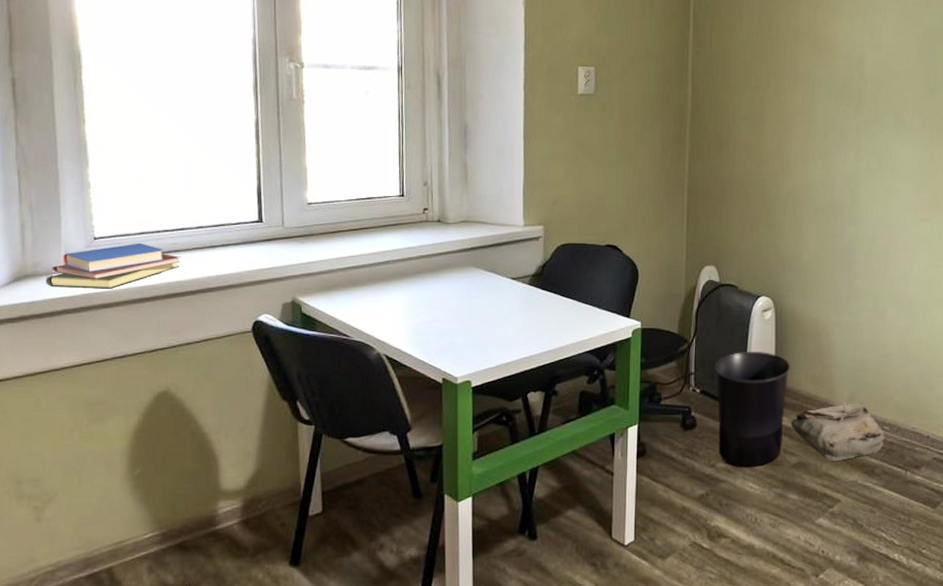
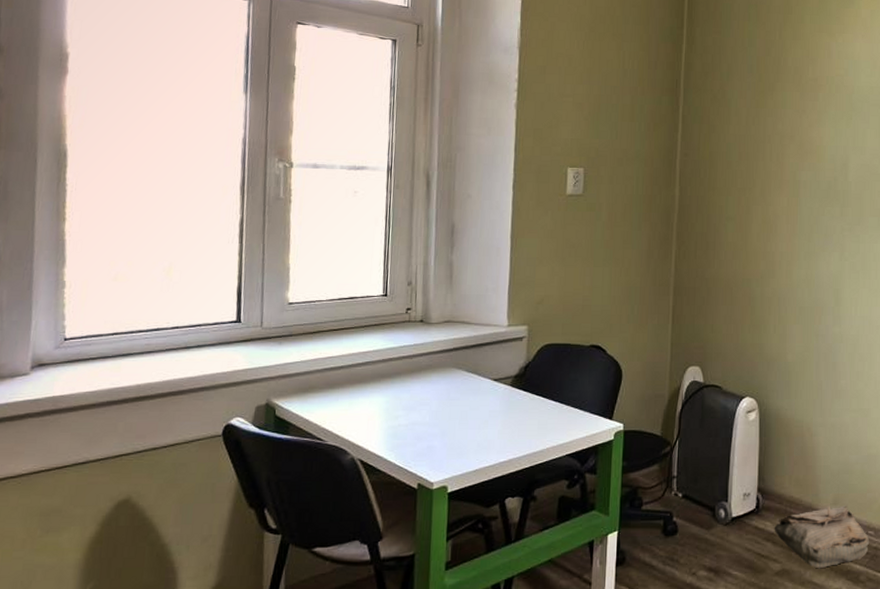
book: present [45,243,180,289] -> none [9,344,153,392]
waste bin: present [715,352,790,467] -> none [697,454,774,575]

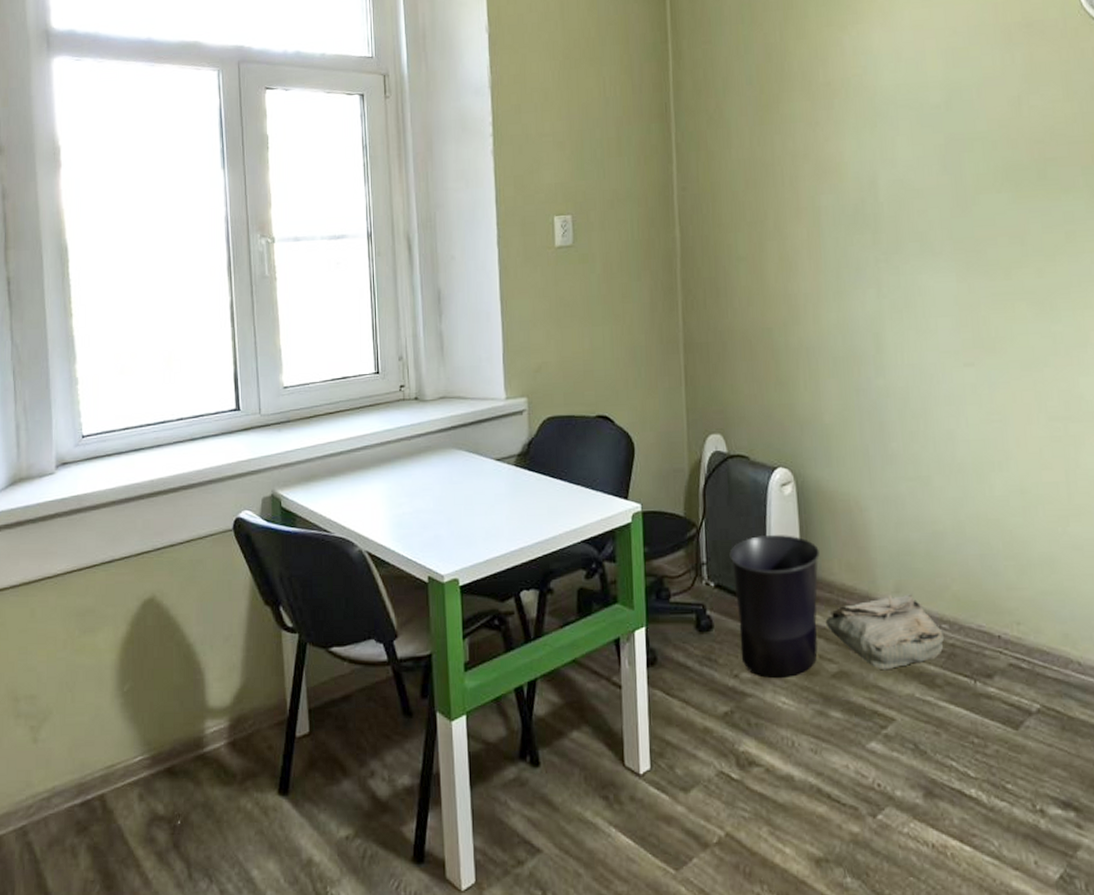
waste bin: none [697,454,774,575] -> present [729,535,820,678]

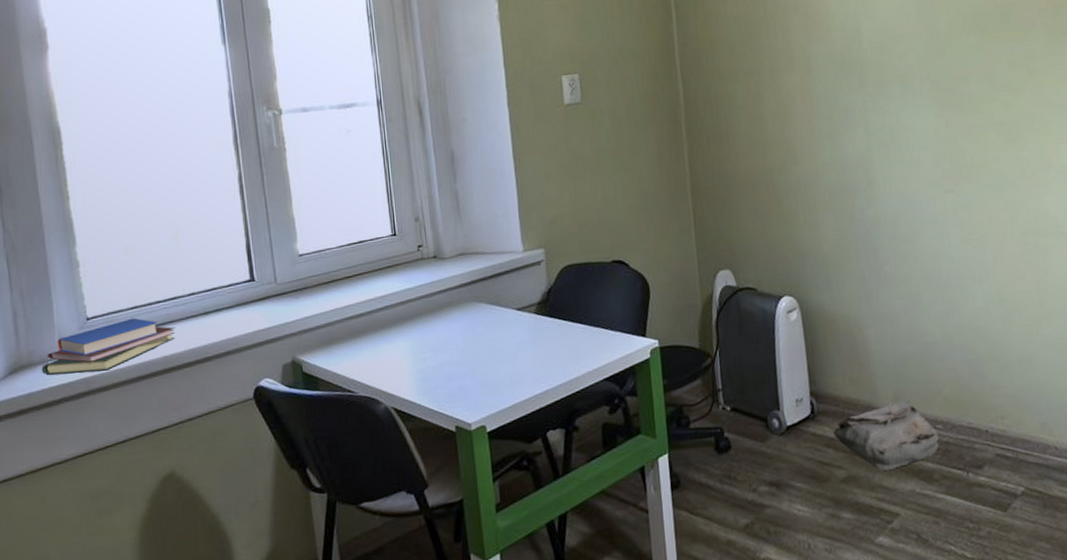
book: none [38,439,162,490] -> present [41,318,175,375]
waste bin: present [729,535,820,678] -> none [743,357,828,488]

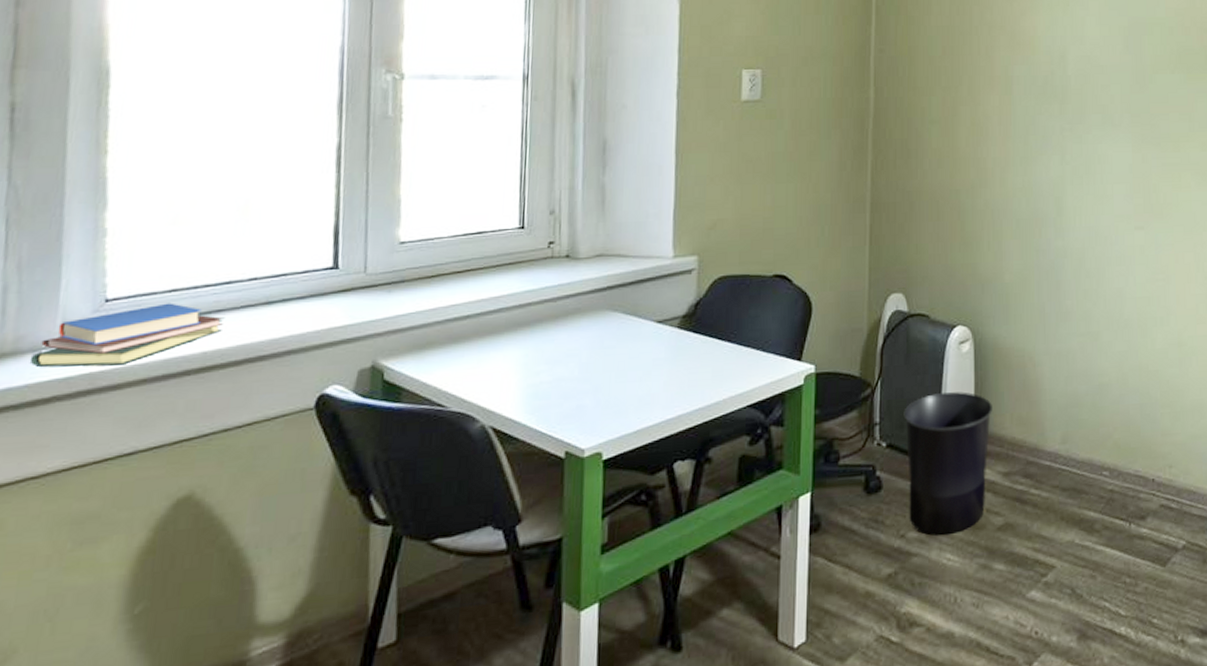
waste bin: none [743,357,828,488] -> present [903,392,992,535]
bag: present [833,400,940,472] -> none [994,444,1105,520]

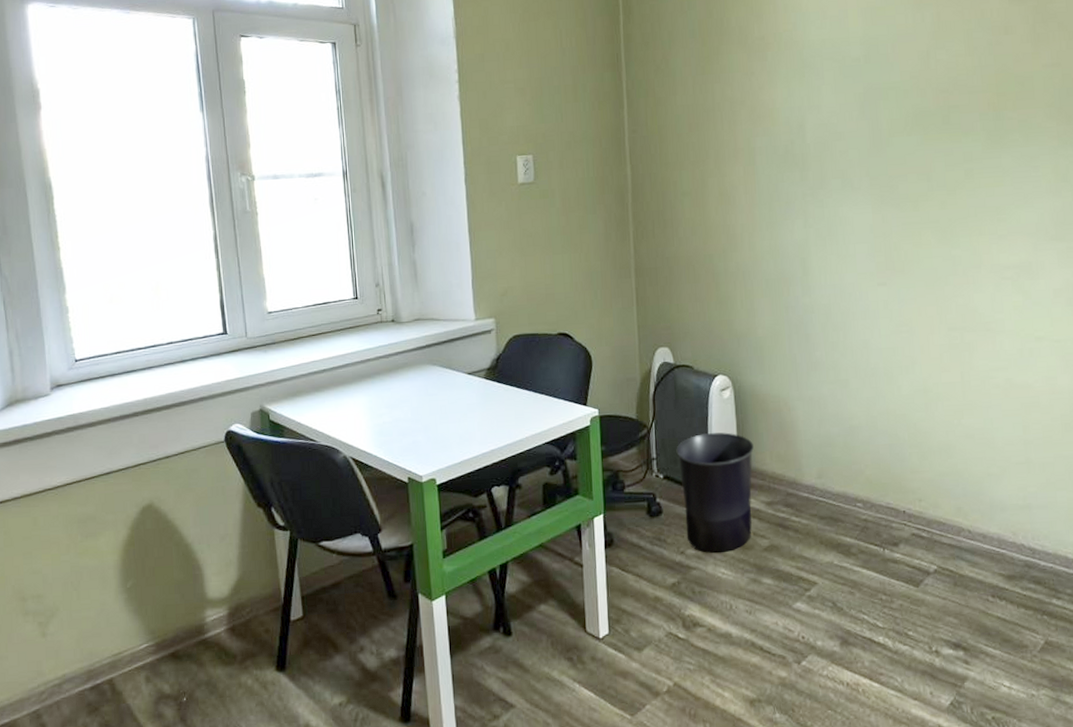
book: present [29,303,223,367] -> none [34,362,154,410]

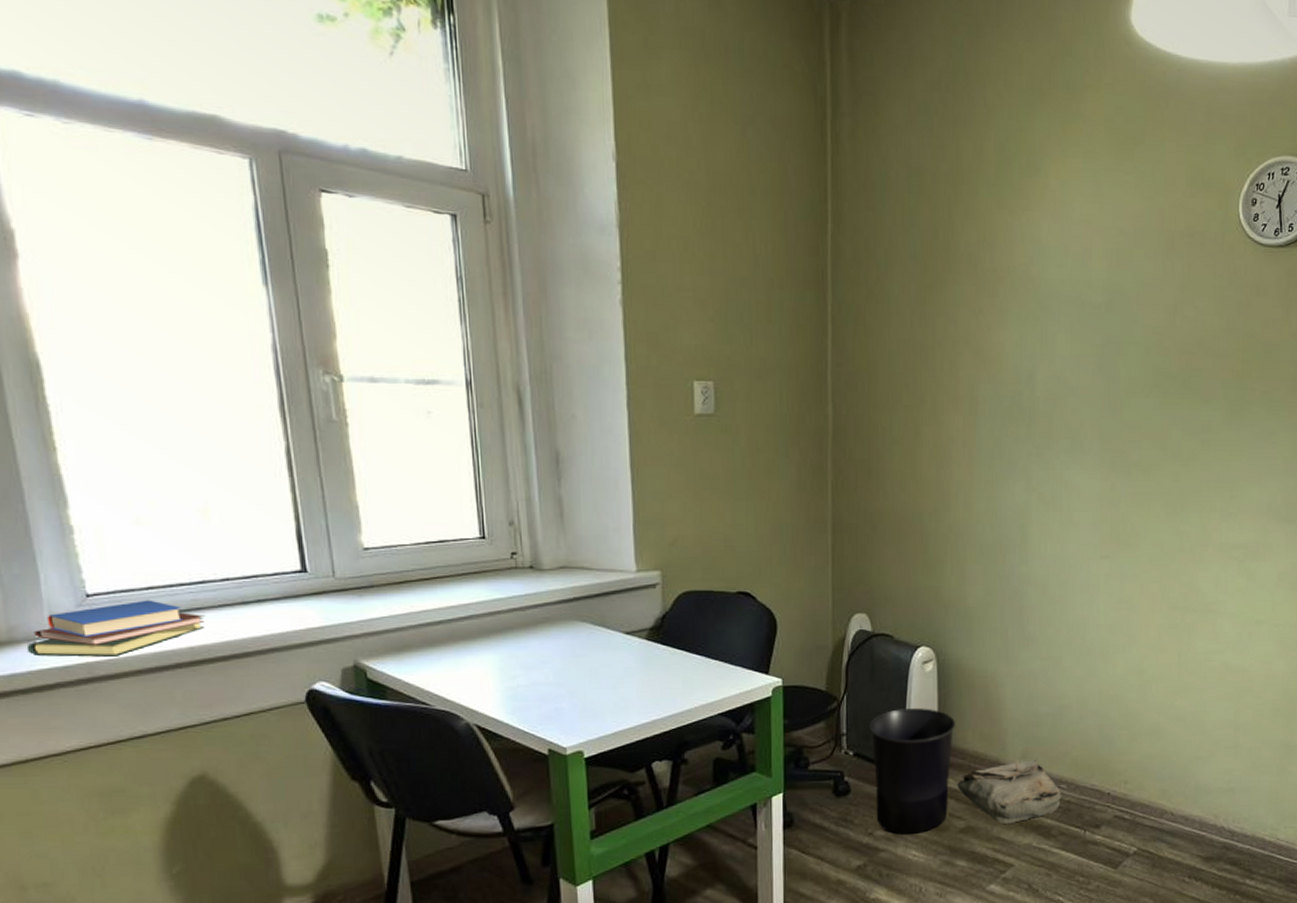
book: none [34,362,154,410] -> present [26,600,204,657]
bag: none [759,479,859,543] -> present [957,759,1062,825]

